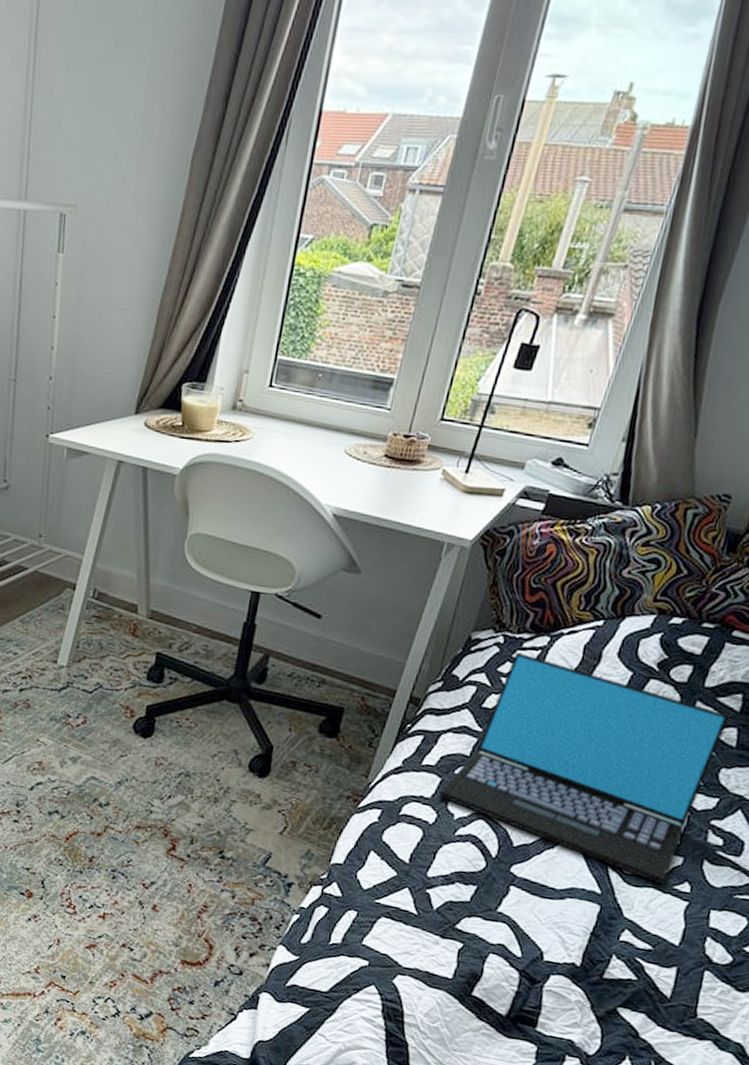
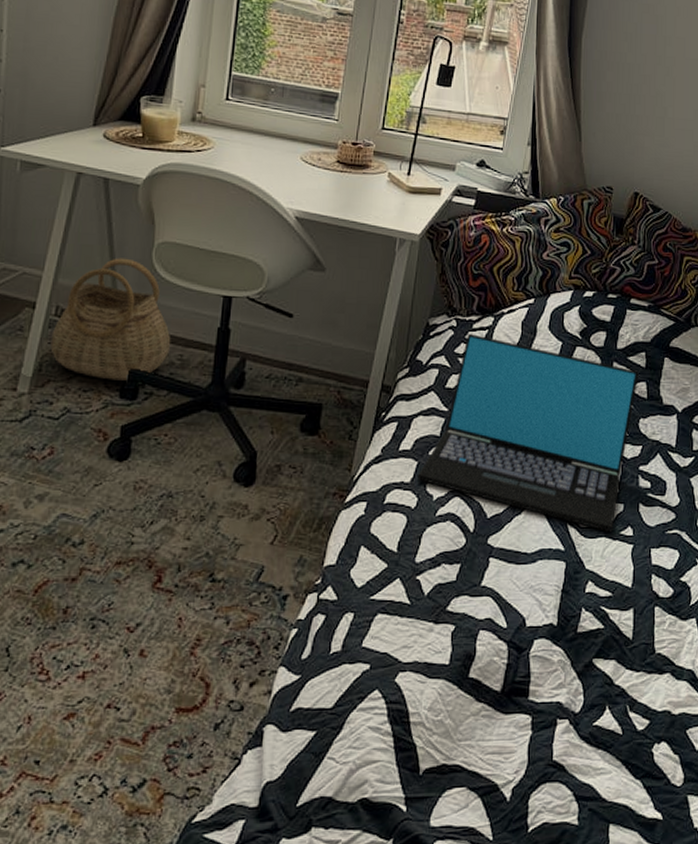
basket: none [87,546,198,664] -> present [50,258,171,381]

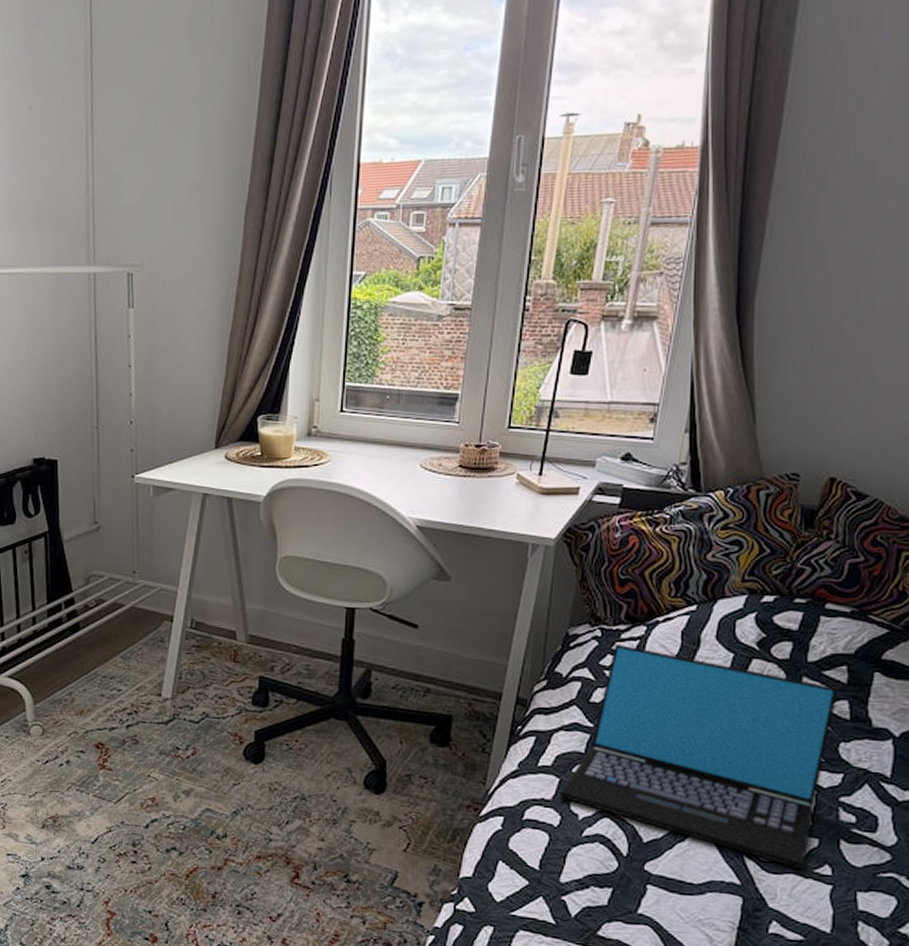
basket: present [50,258,171,381] -> none [188,573,298,689]

